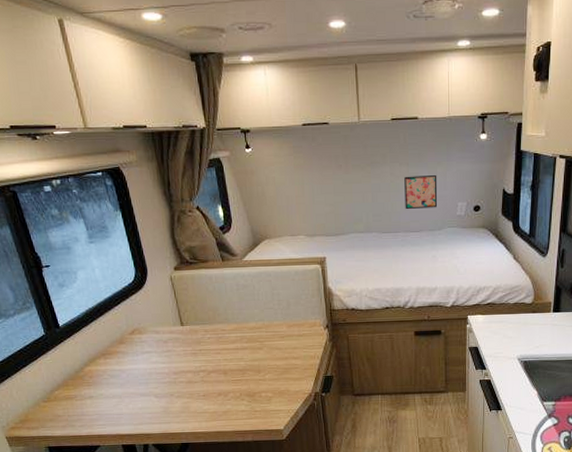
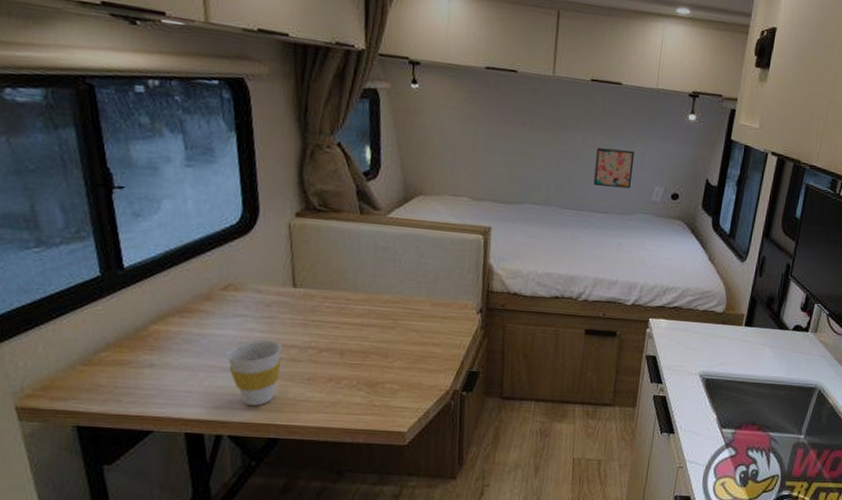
cup: none [141,368,182,420] -> present [226,339,282,406]

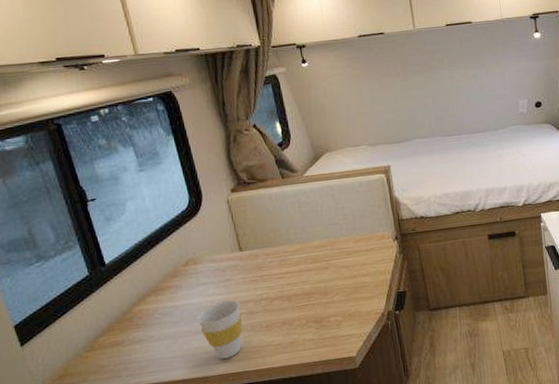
wall art: present [593,147,635,189] -> none [463,74,499,111]

